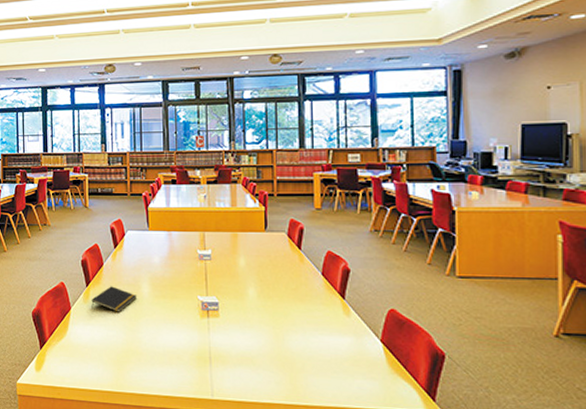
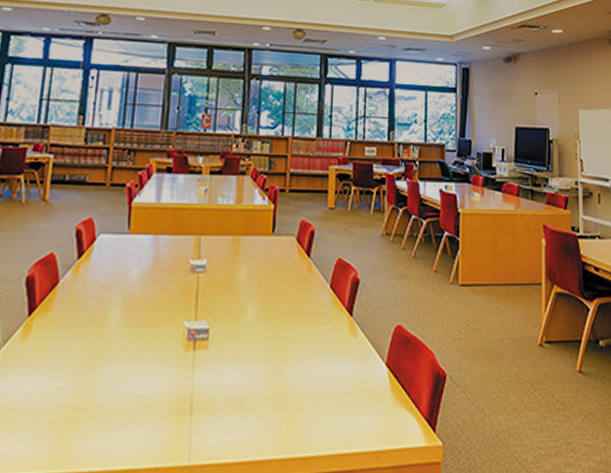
notepad: present [91,286,136,312] -> none [32,313,101,351]

